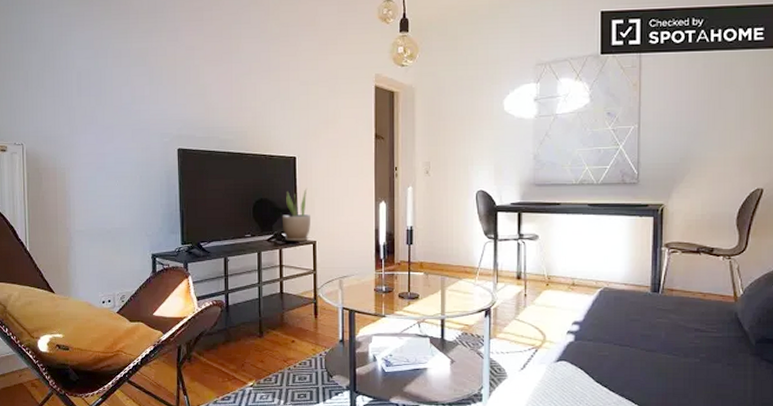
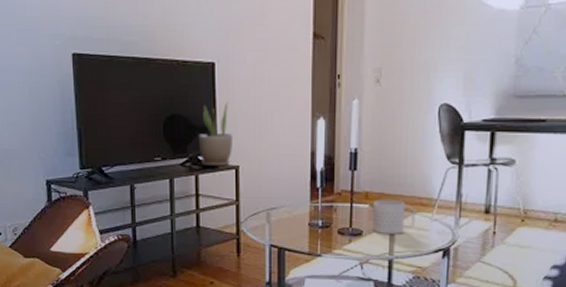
mug: none [427,268,461,297] -> present [373,199,415,234]

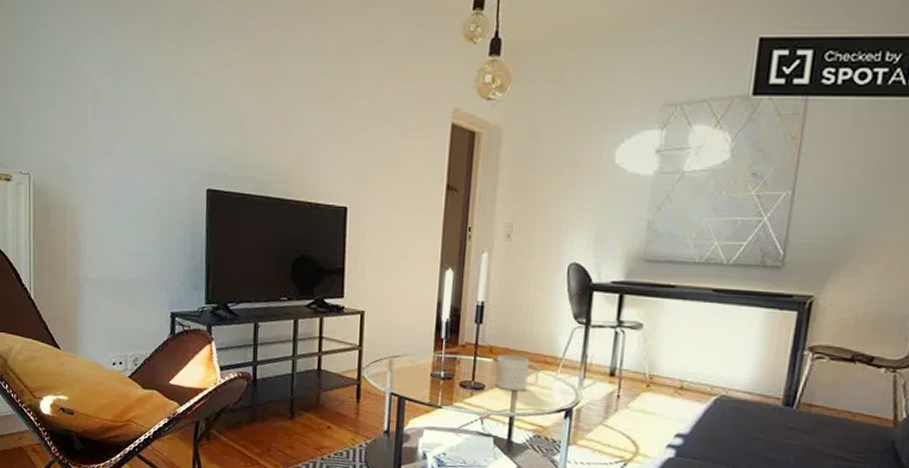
potted plant: present [198,102,232,167] -> none [325,247,360,311]

